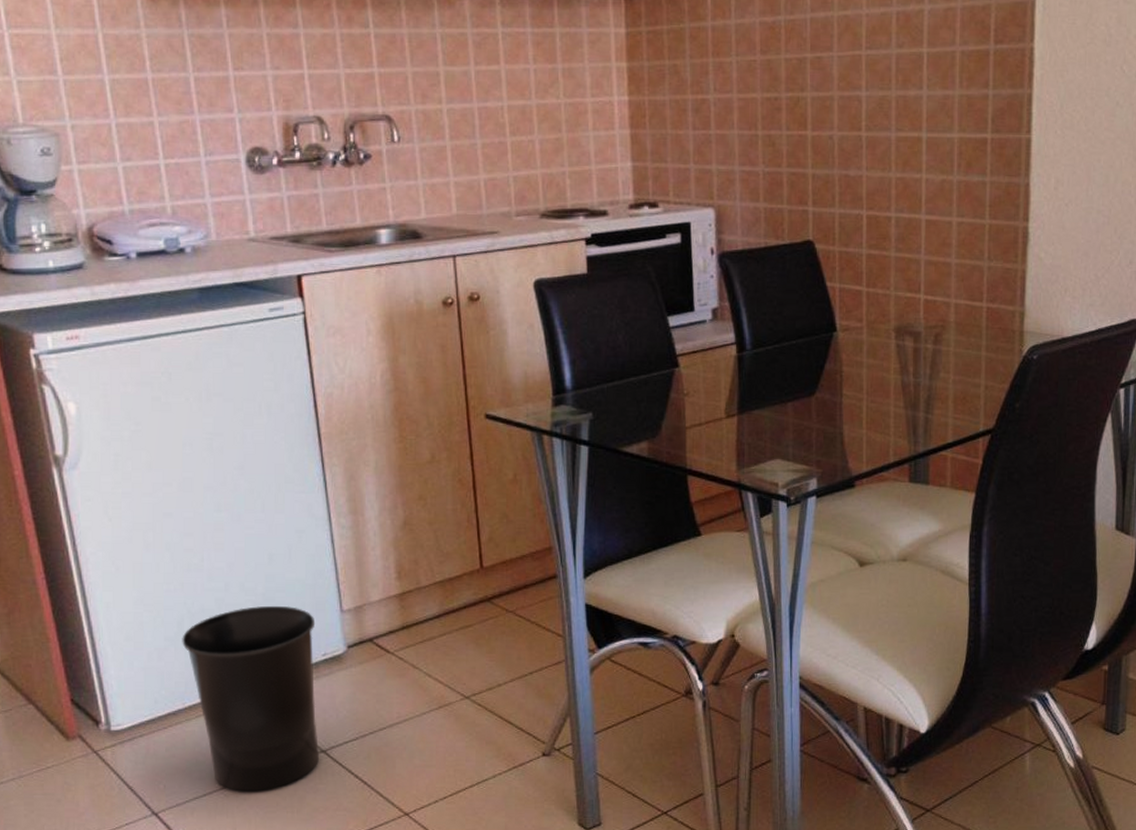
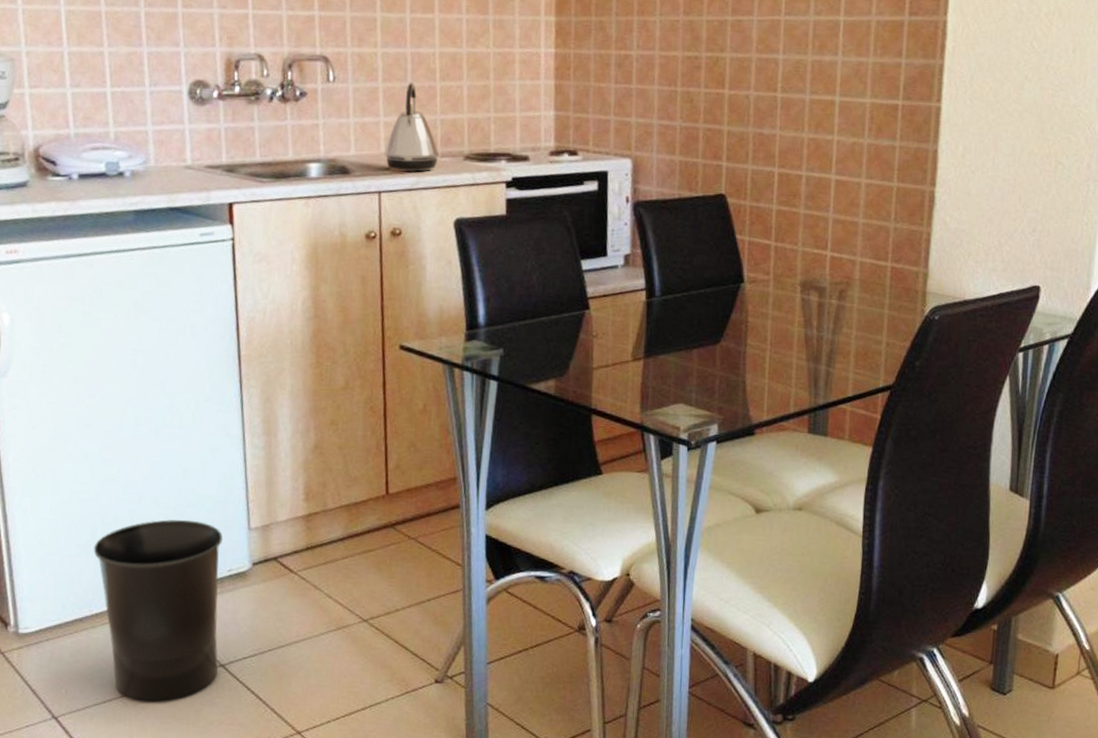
kettle: none [457,138,514,233] -> present [384,82,439,172]

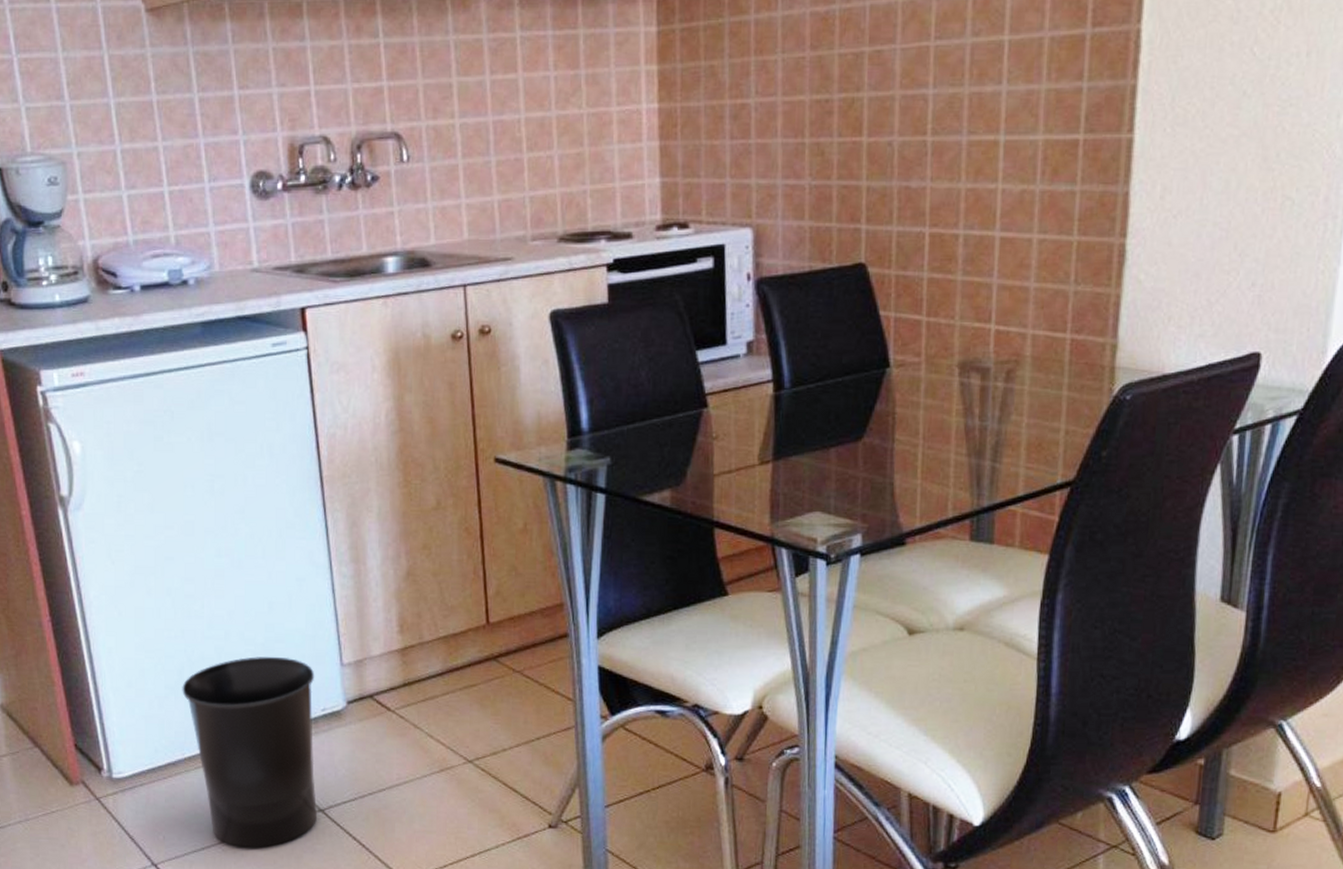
kettle: present [384,82,439,172] -> none [468,155,529,259]

